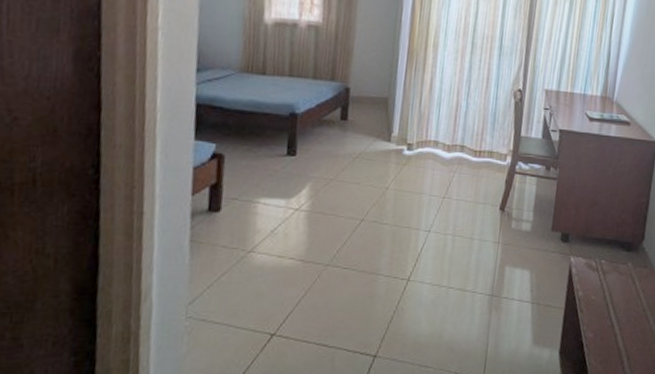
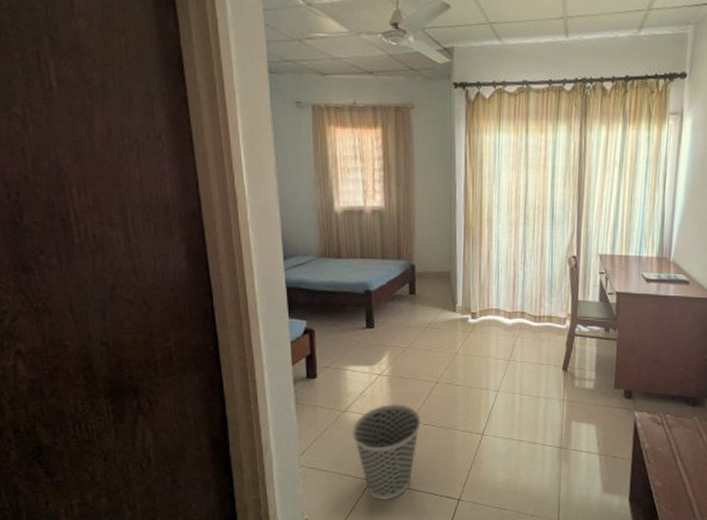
wastebasket: none [256,243,340,358] -> present [353,403,421,500]

